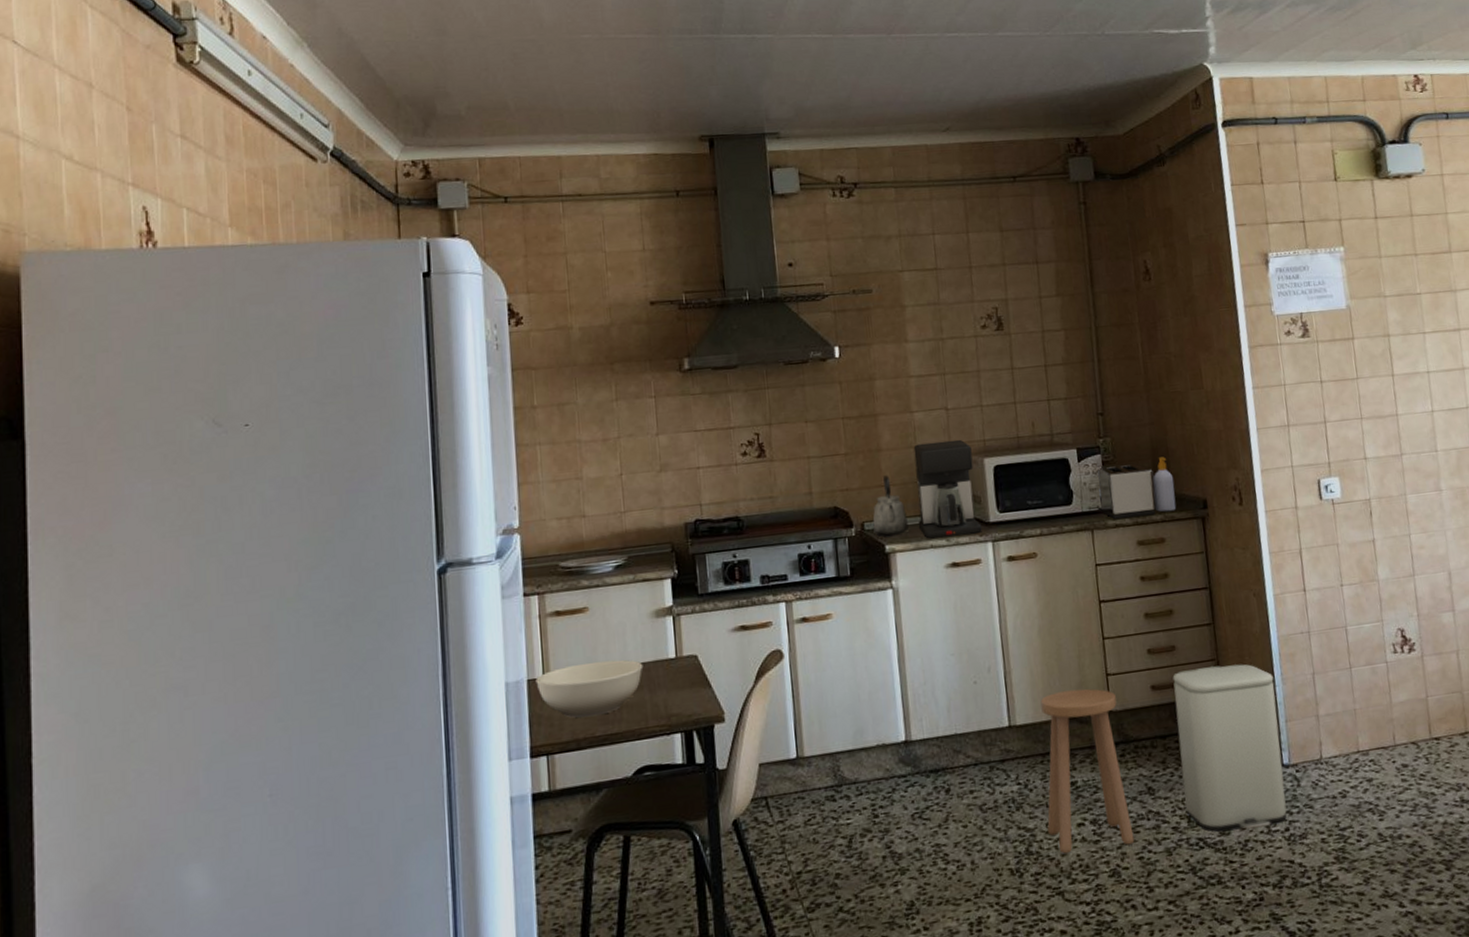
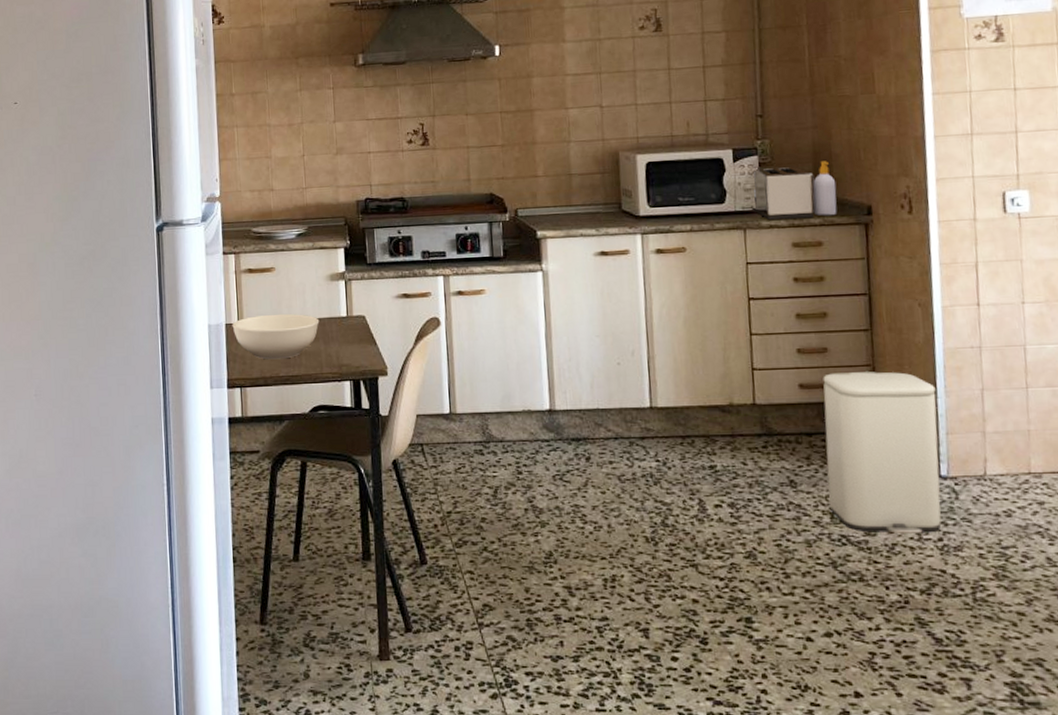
kettle: present [872,475,909,537] -> none [526,166,560,224]
coffee maker: present [913,439,982,539] -> none [567,135,632,228]
stool: present [1040,688,1135,855] -> none [683,380,773,531]

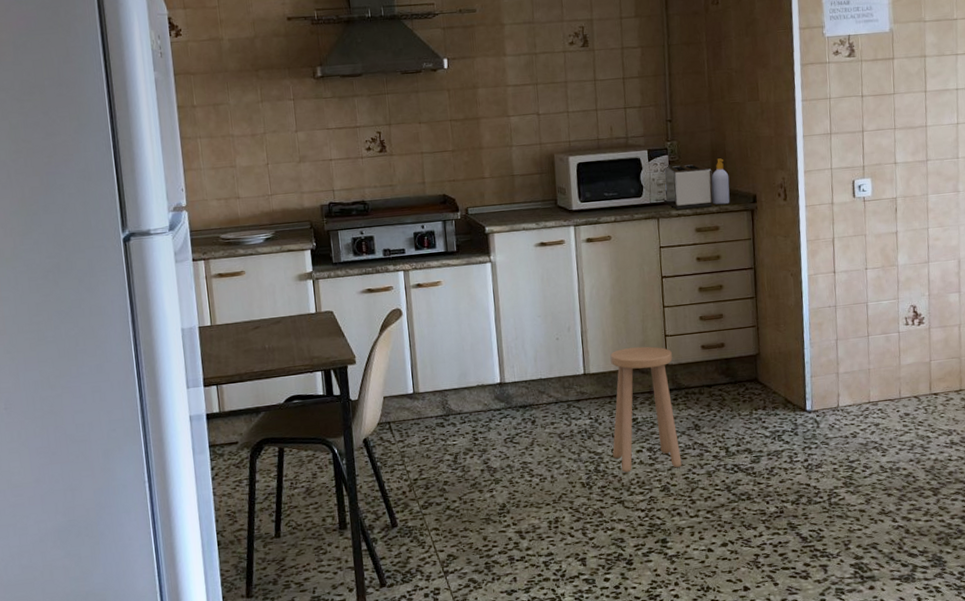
bowl: present [232,313,320,360] -> none [205,313,290,358]
stool: none [683,380,773,531] -> present [610,346,682,473]
pedal bin: present [823,372,942,535] -> none [719,330,807,460]

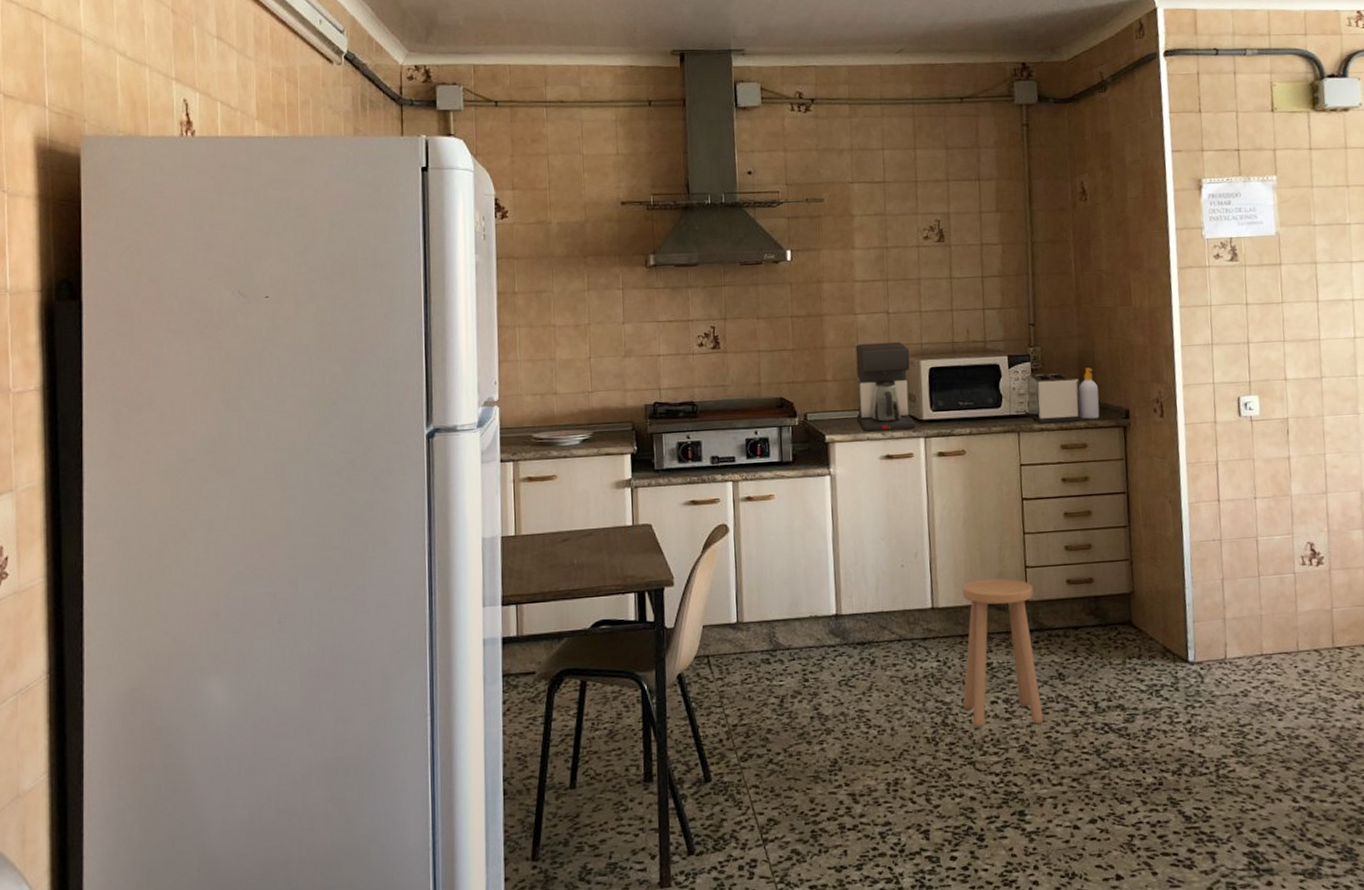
coffee maker: none [510,140,566,223] -> present [855,341,916,432]

